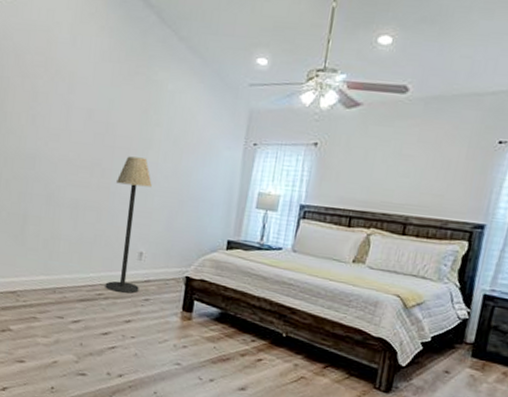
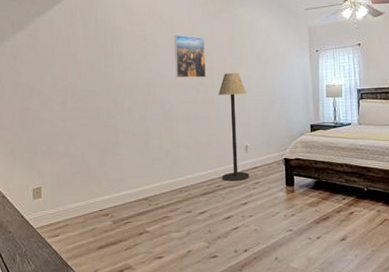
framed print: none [67,96,110,158] -> present [174,34,206,78]

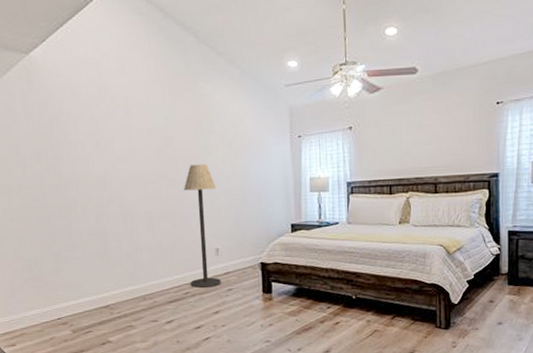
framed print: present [174,34,206,78] -> none [130,119,169,171]

